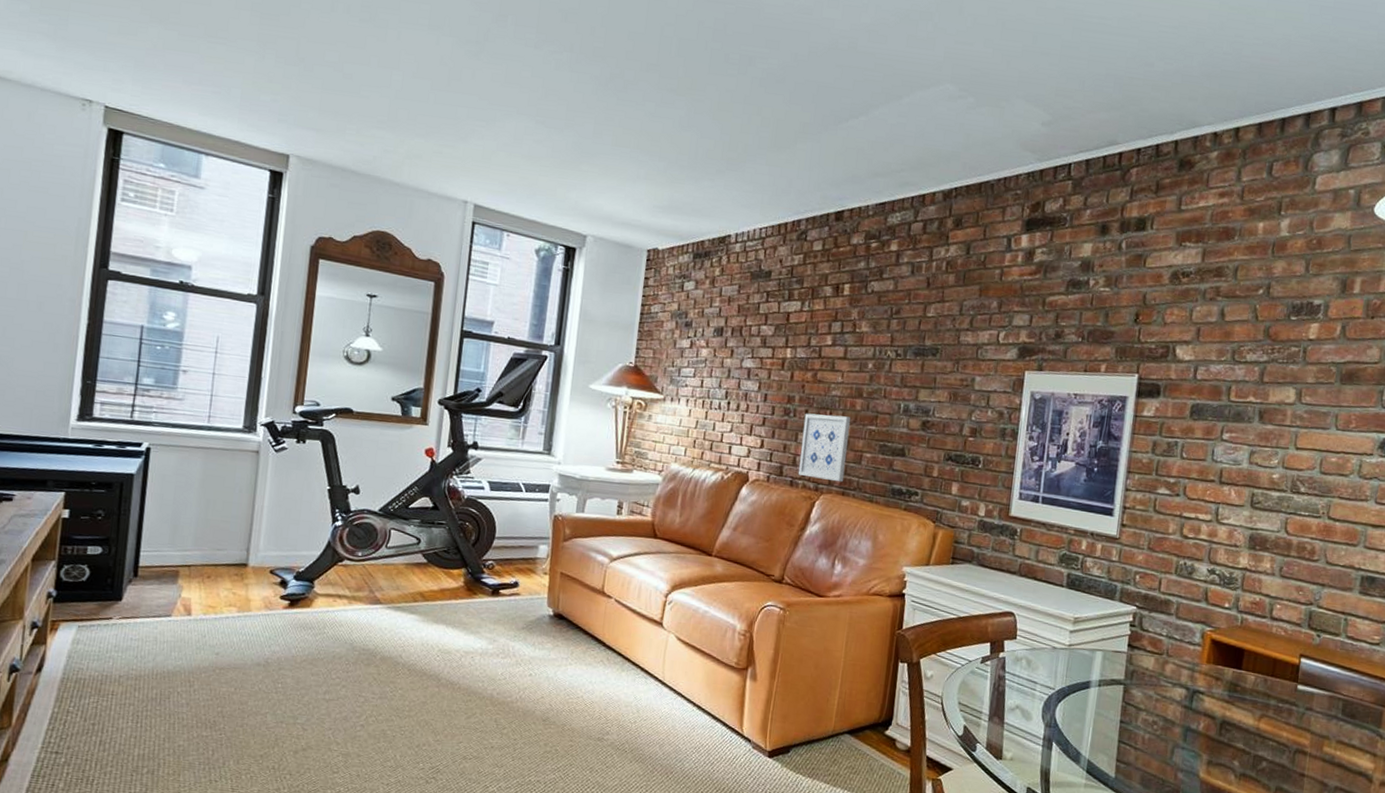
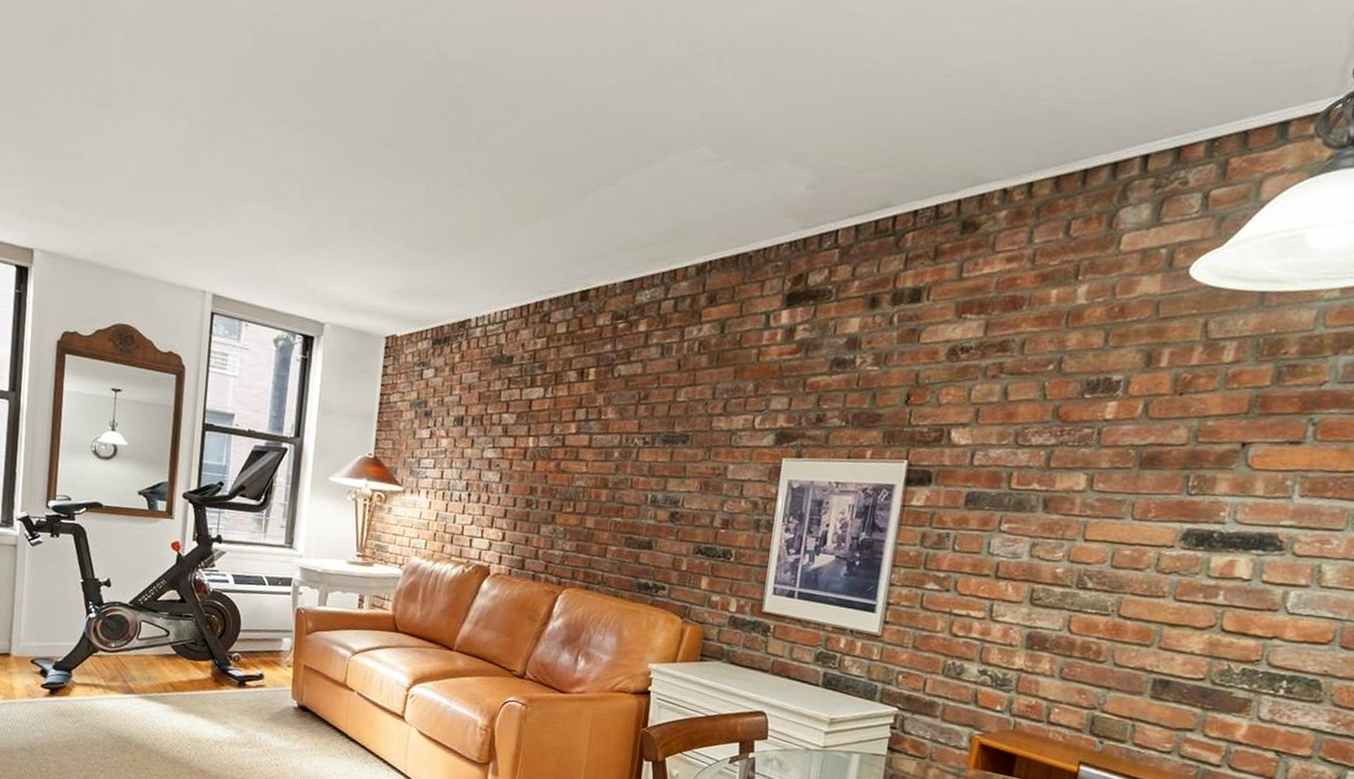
wall art: present [798,413,851,483] -> none [540,504,595,577]

